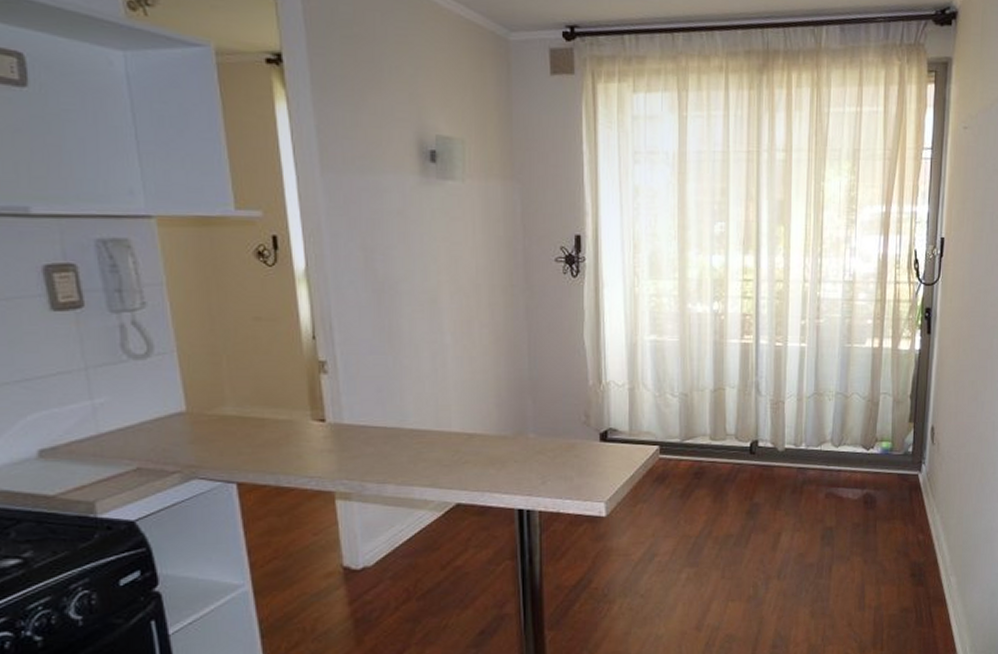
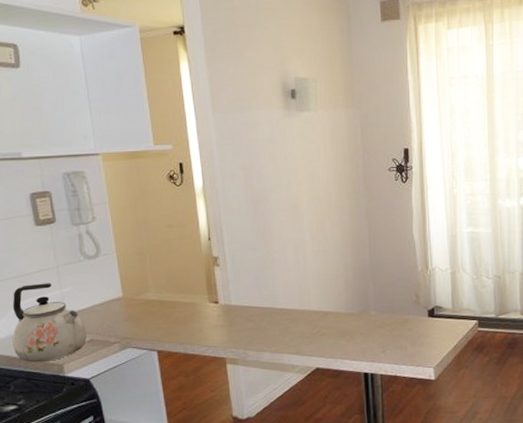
kettle: none [13,390,131,500] -> present [12,283,87,363]

